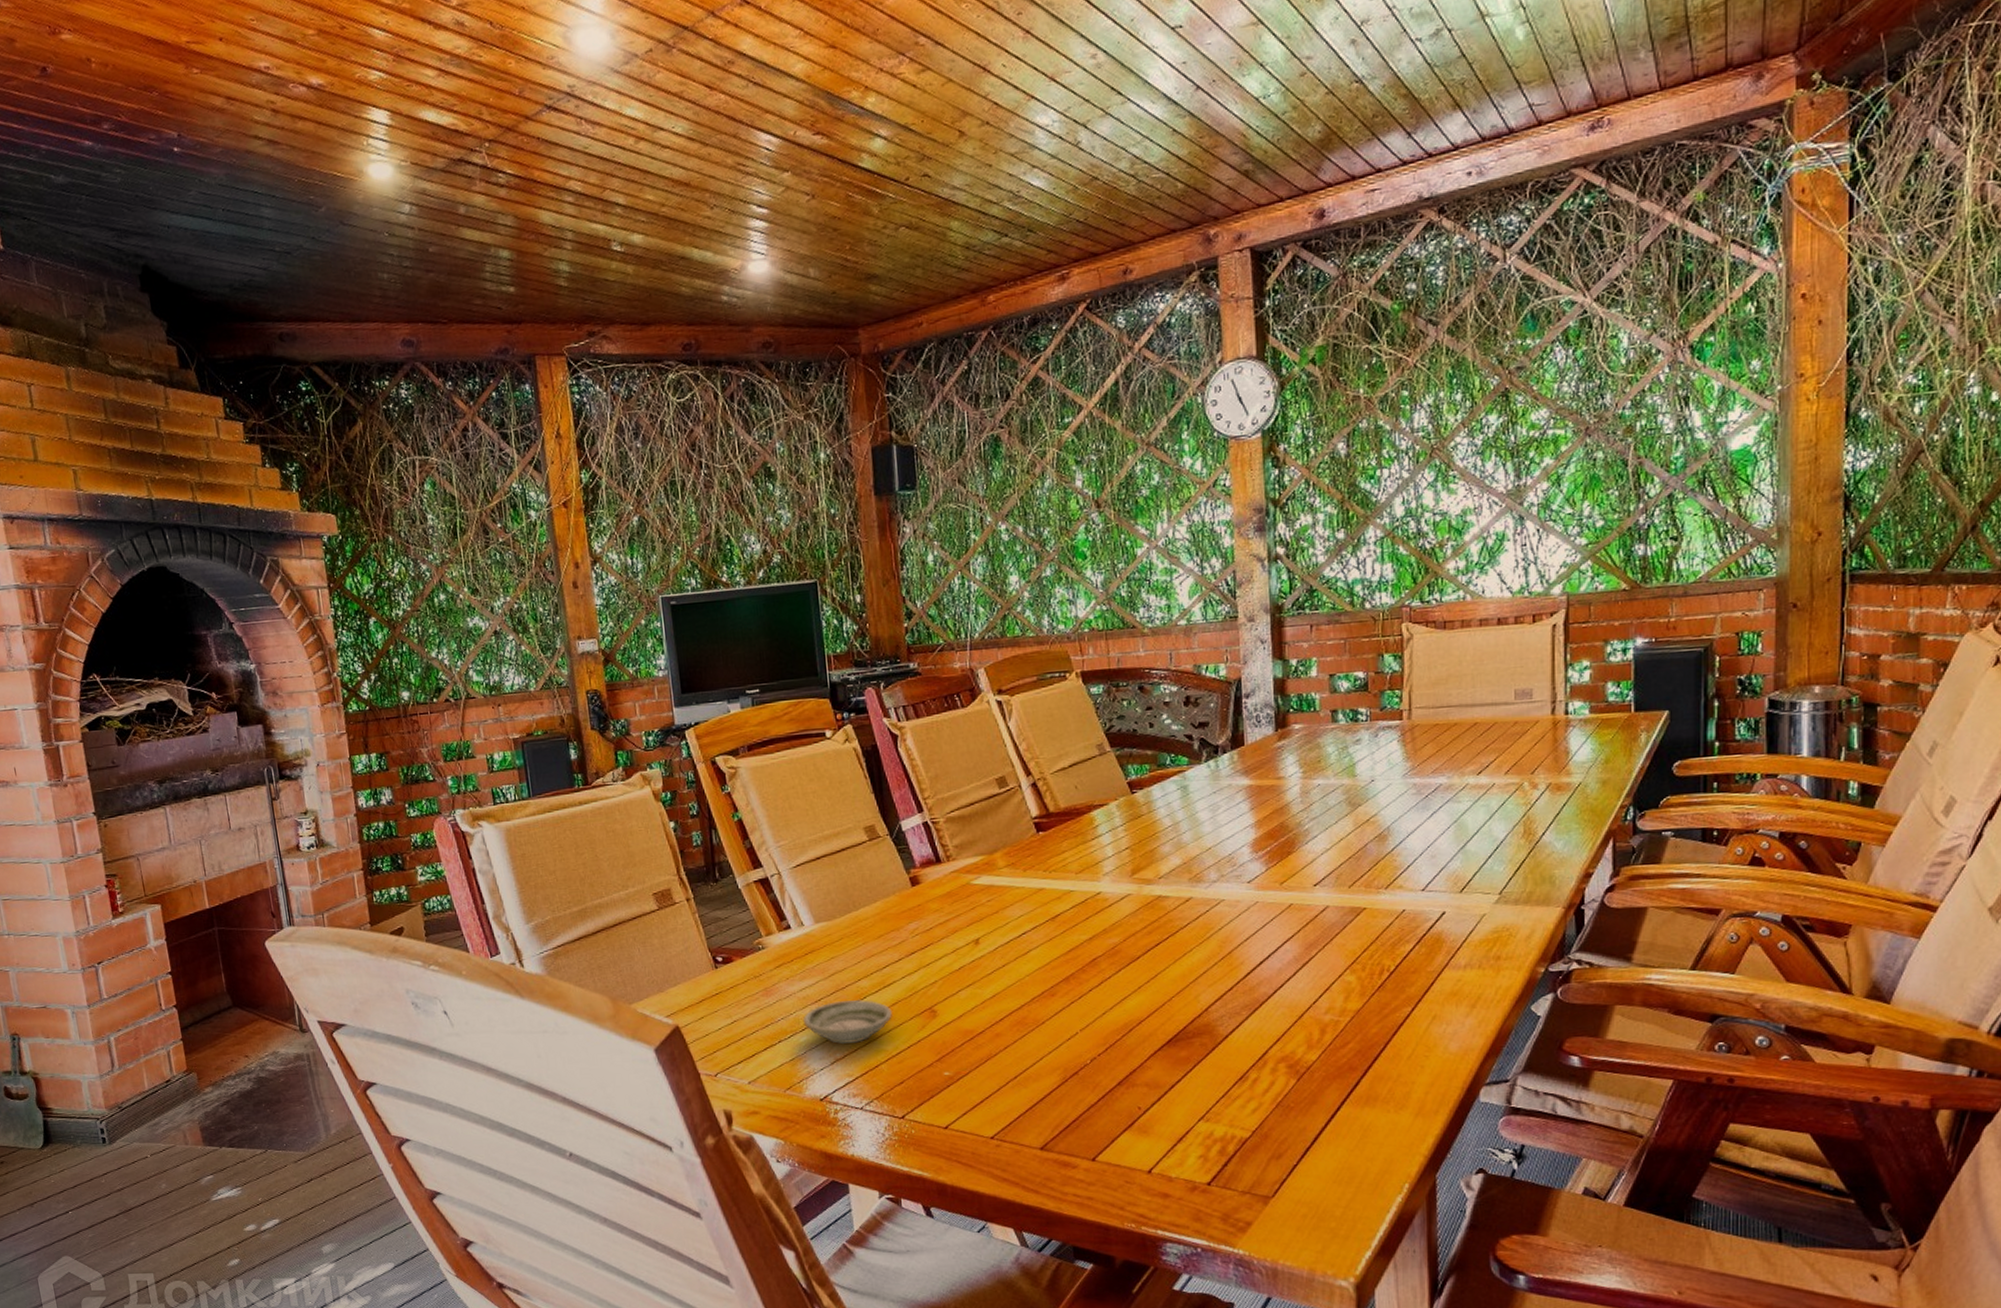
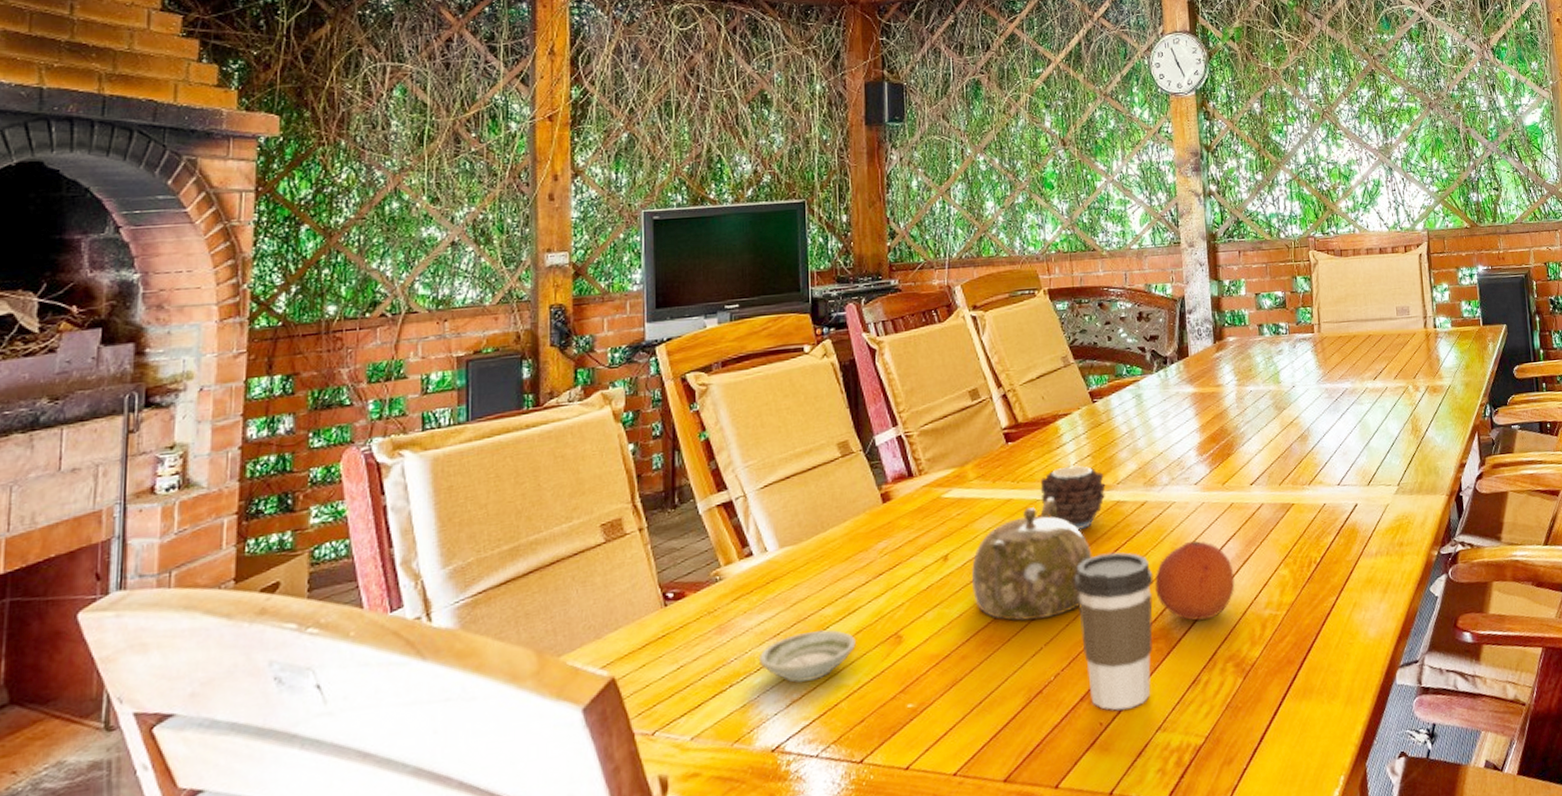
teapot: none [1004,888,1131,1006] -> present [972,497,1092,621]
candle: none [1074,852,1146,923] -> present [1040,460,1106,531]
coffee cup: none [1111,946,1198,1098] -> present [1074,552,1154,711]
fruit: none [1200,940,1291,1020] -> present [1155,540,1235,621]

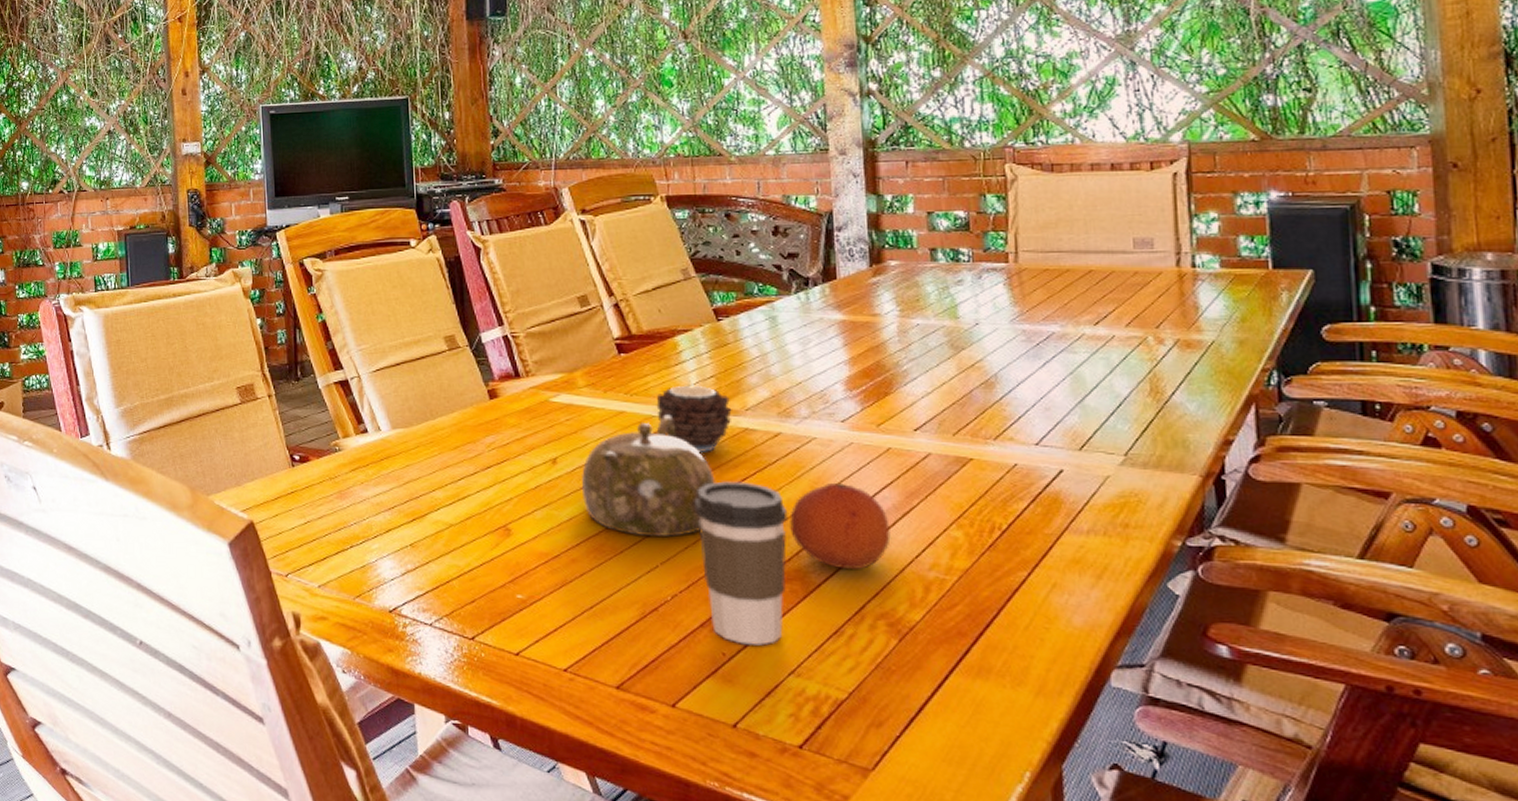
saucer: present [759,630,856,683] -> none [376,510,466,555]

